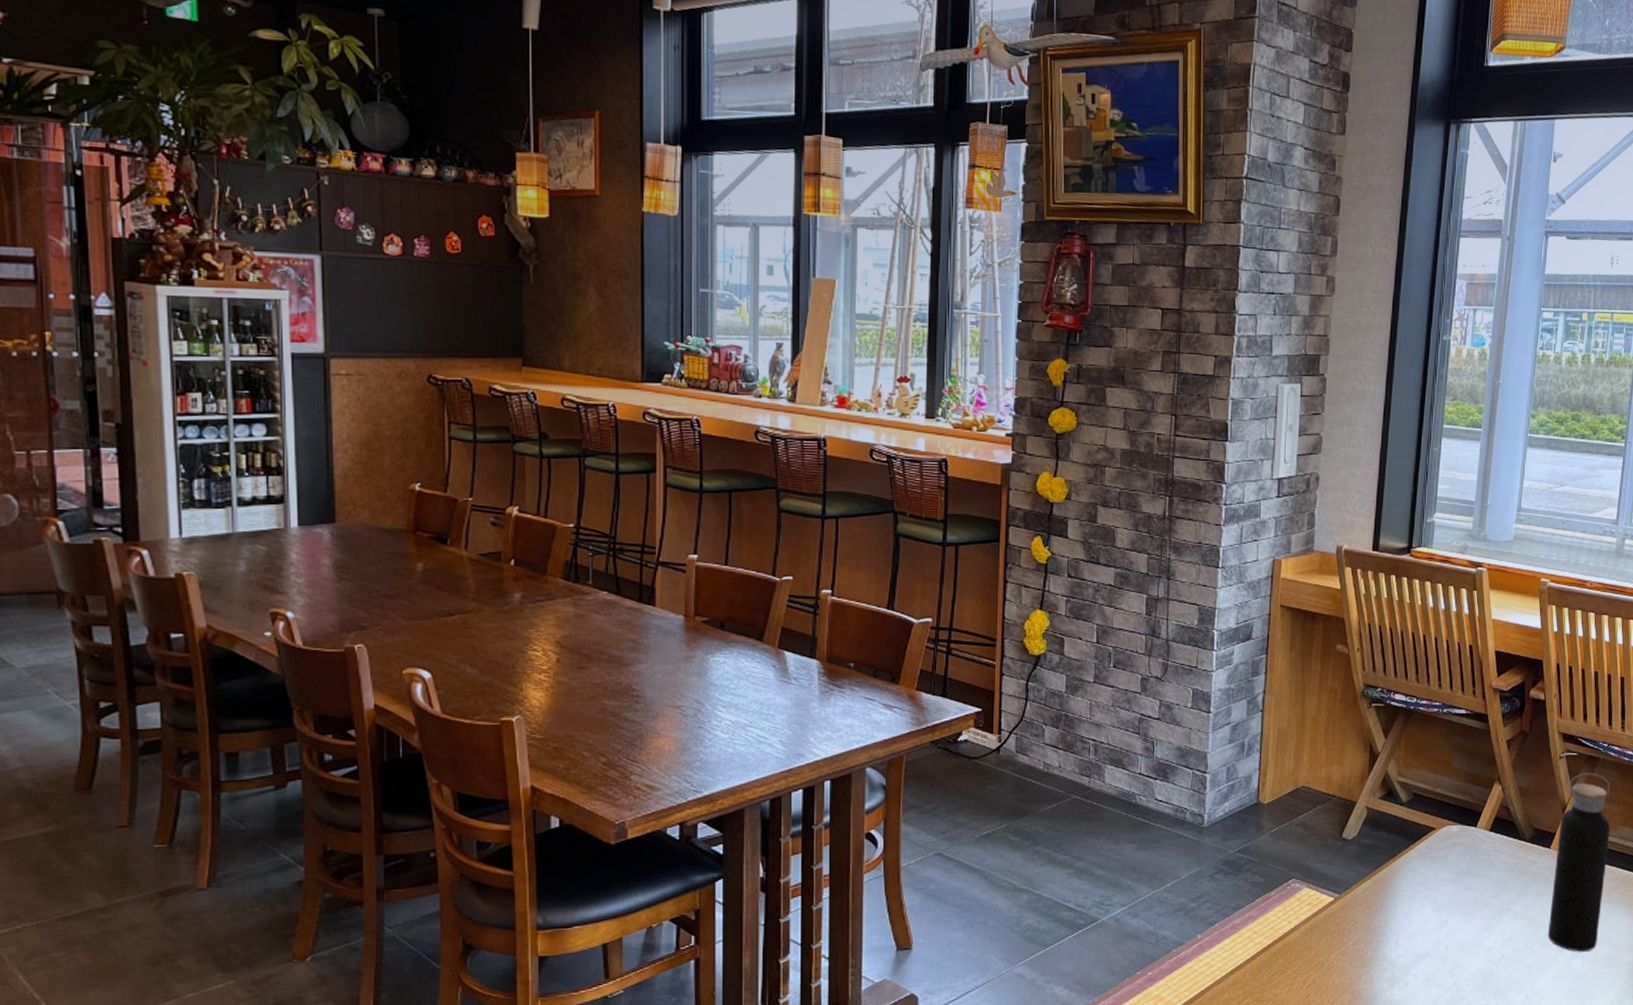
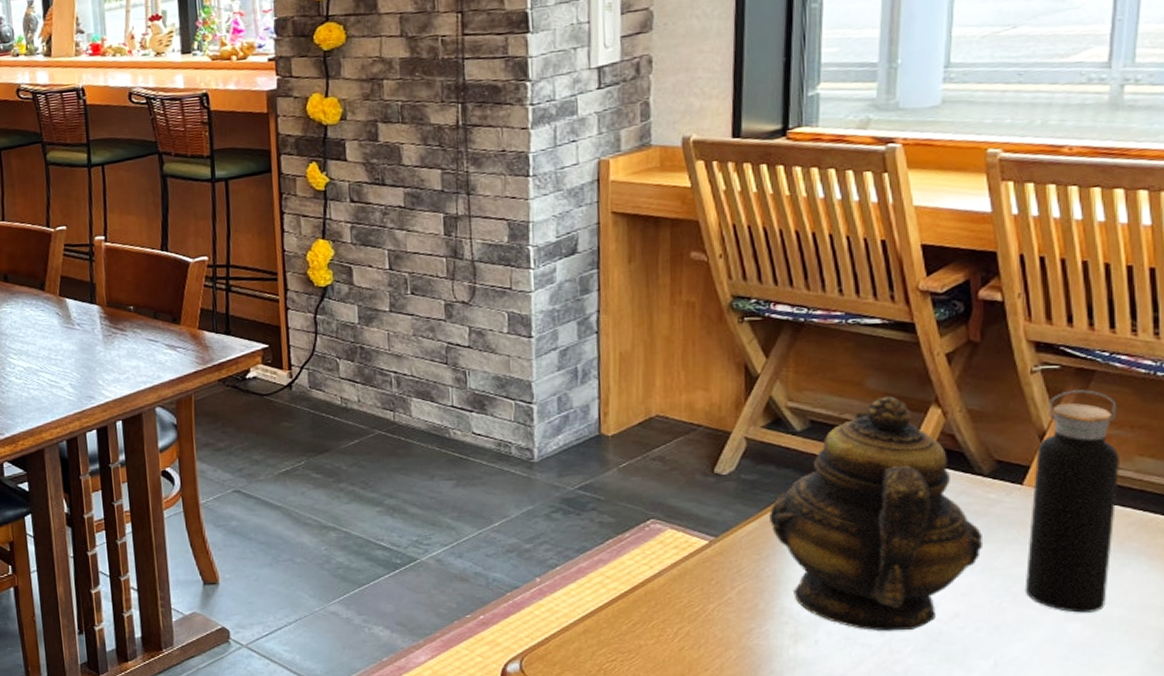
teapot: none [1380,774,1523,973] -> present [769,396,982,632]

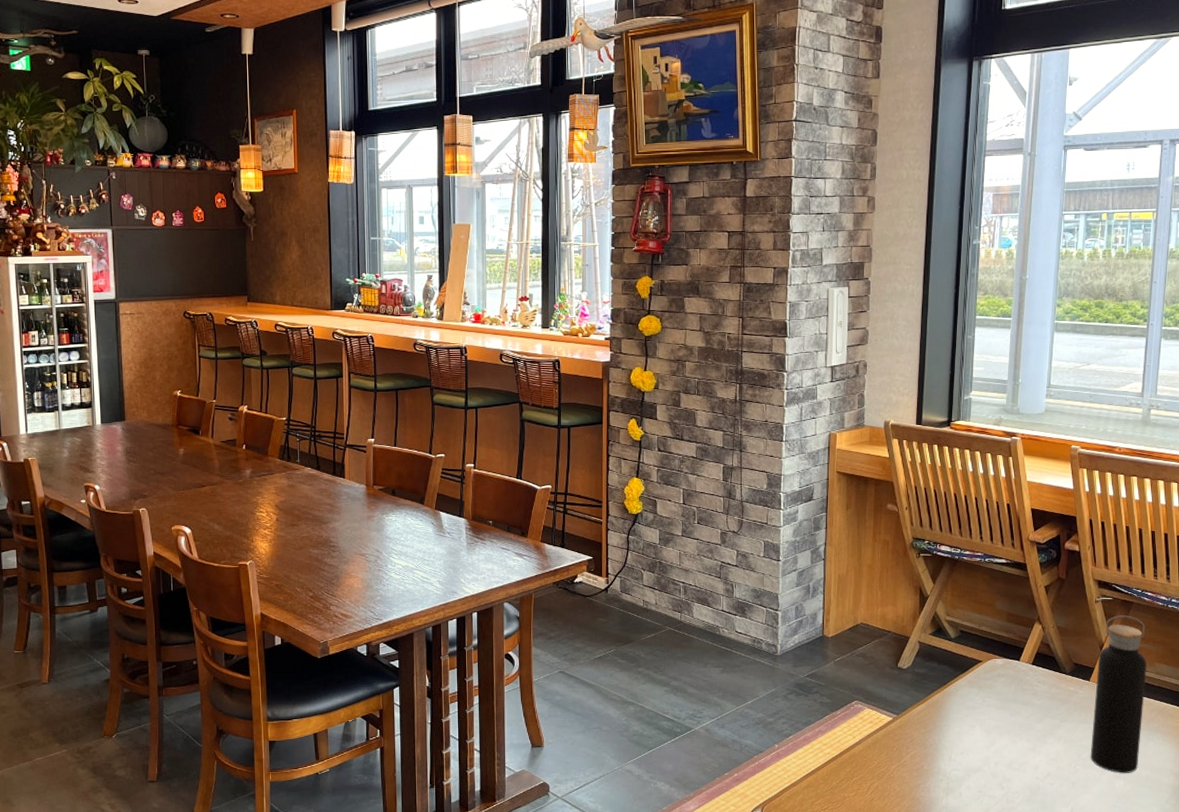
teapot: present [769,396,982,632] -> none [933,615,1065,787]

